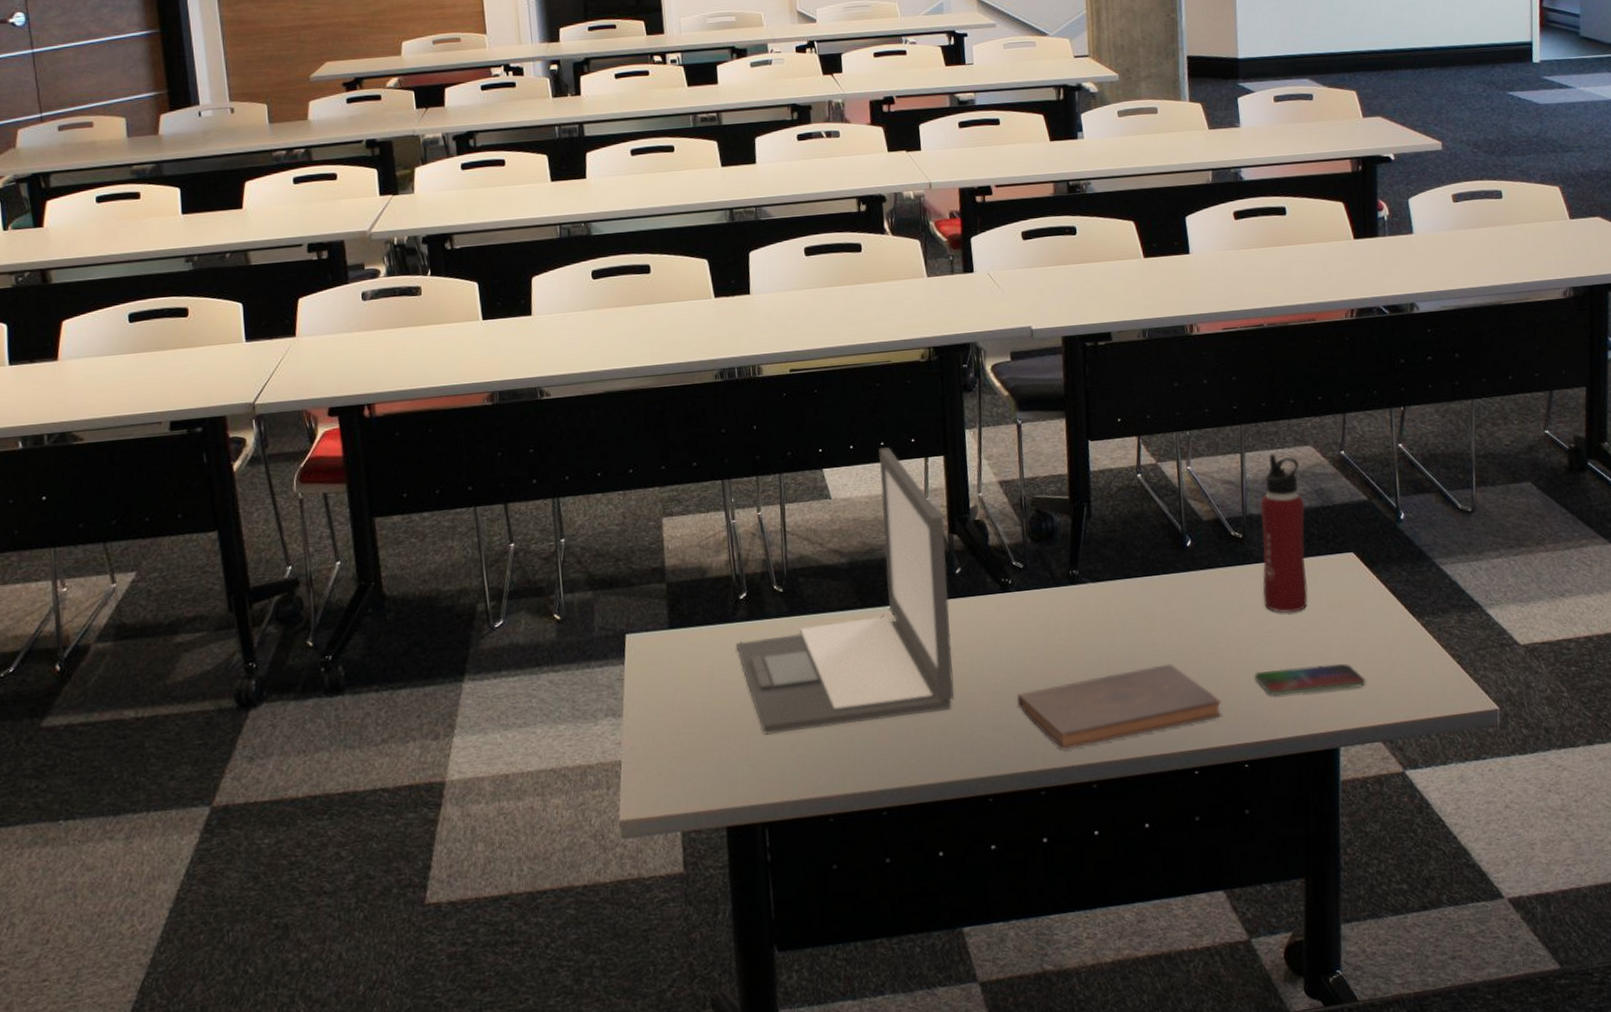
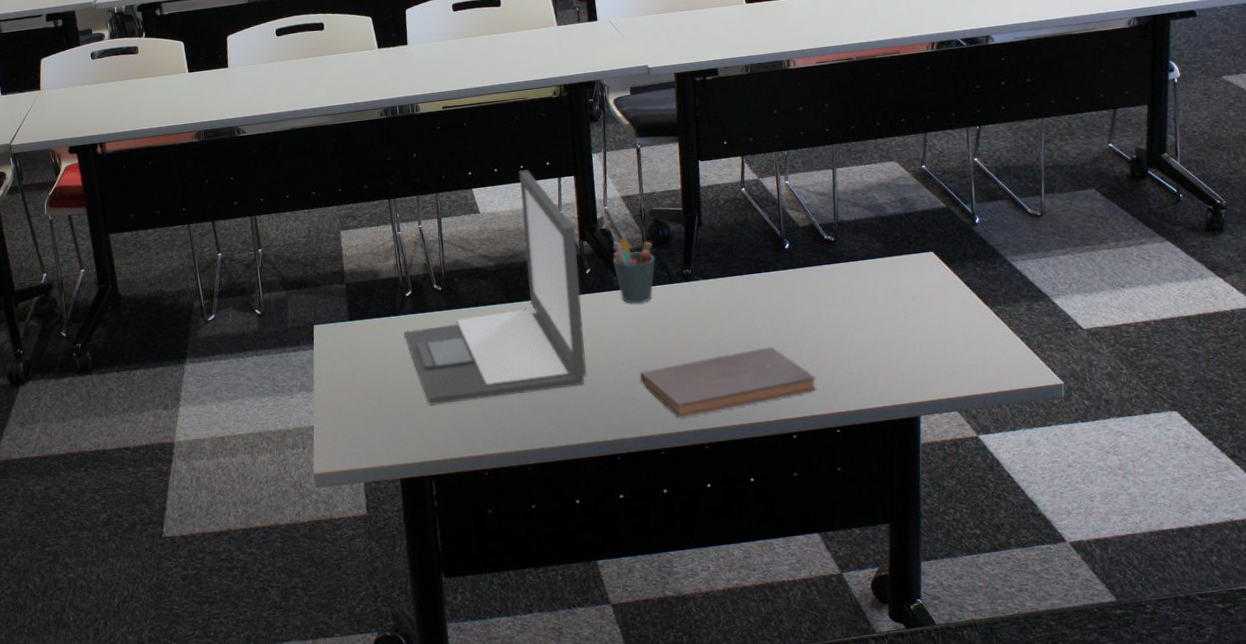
pen holder: none [987,531,1037,611] -> present [613,237,656,304]
smartphone: present [1255,663,1366,697] -> none [845,345,944,374]
water bottle: present [1259,453,1308,613] -> none [849,168,892,304]

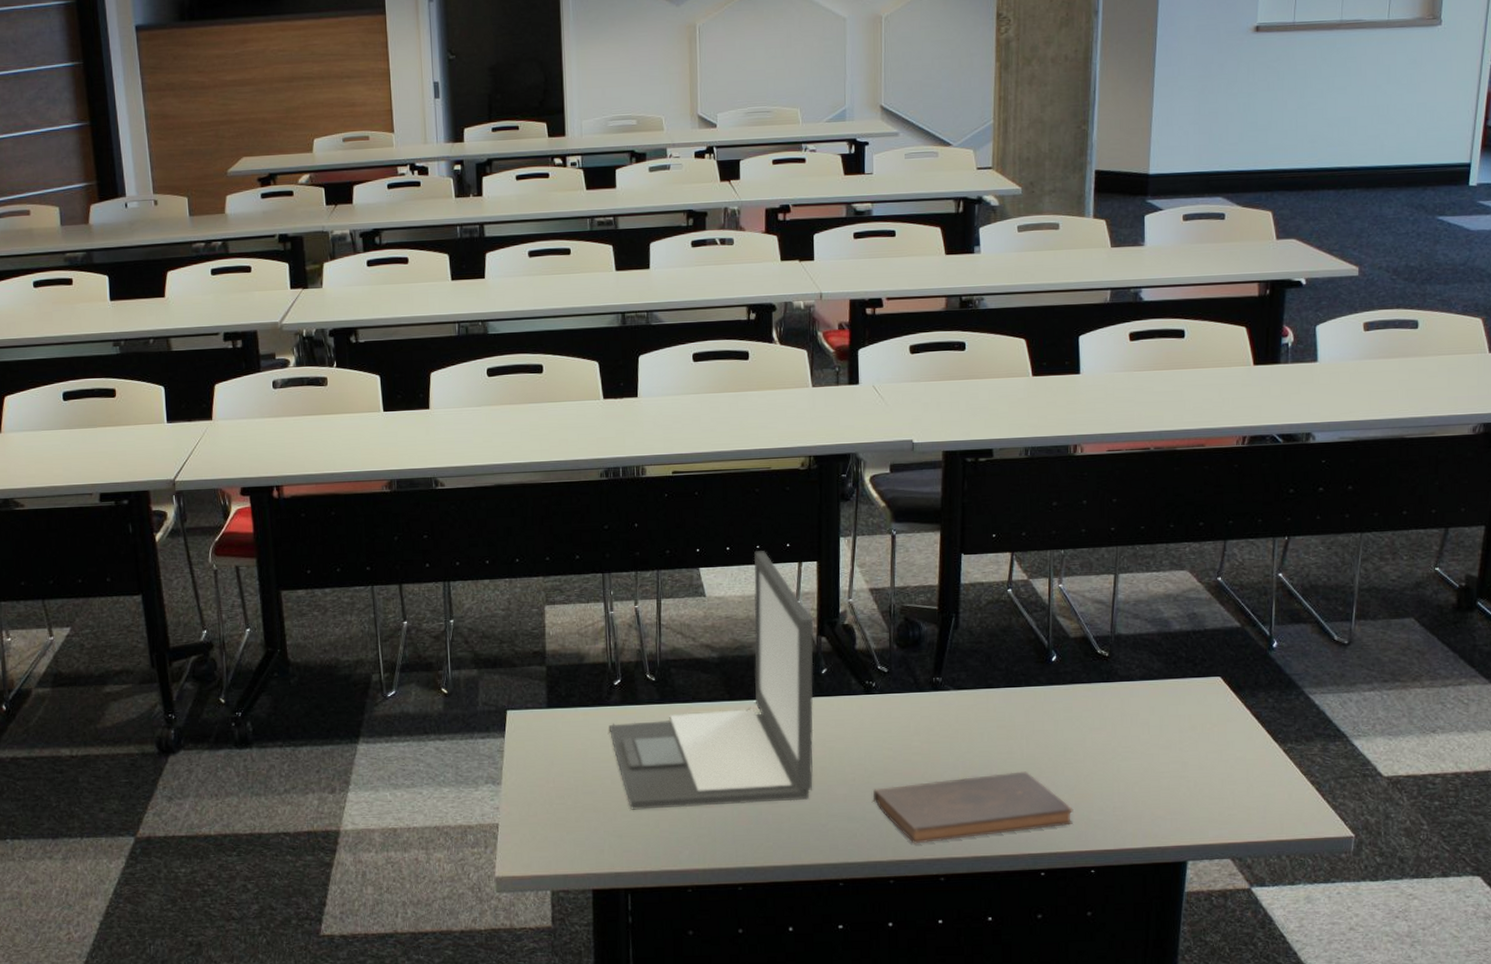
pen holder: present [613,237,656,304] -> none [853,636,902,712]

